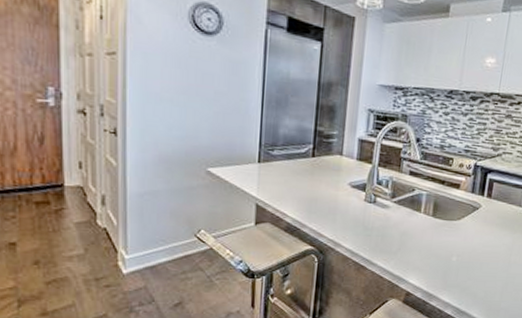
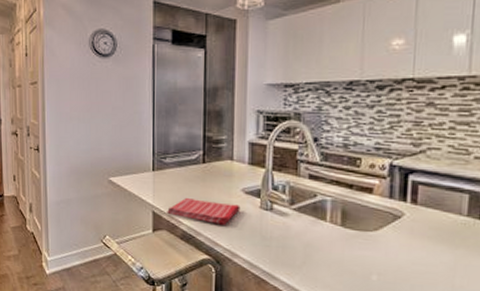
dish towel: none [272,190,346,217] -> present [167,197,241,225]

